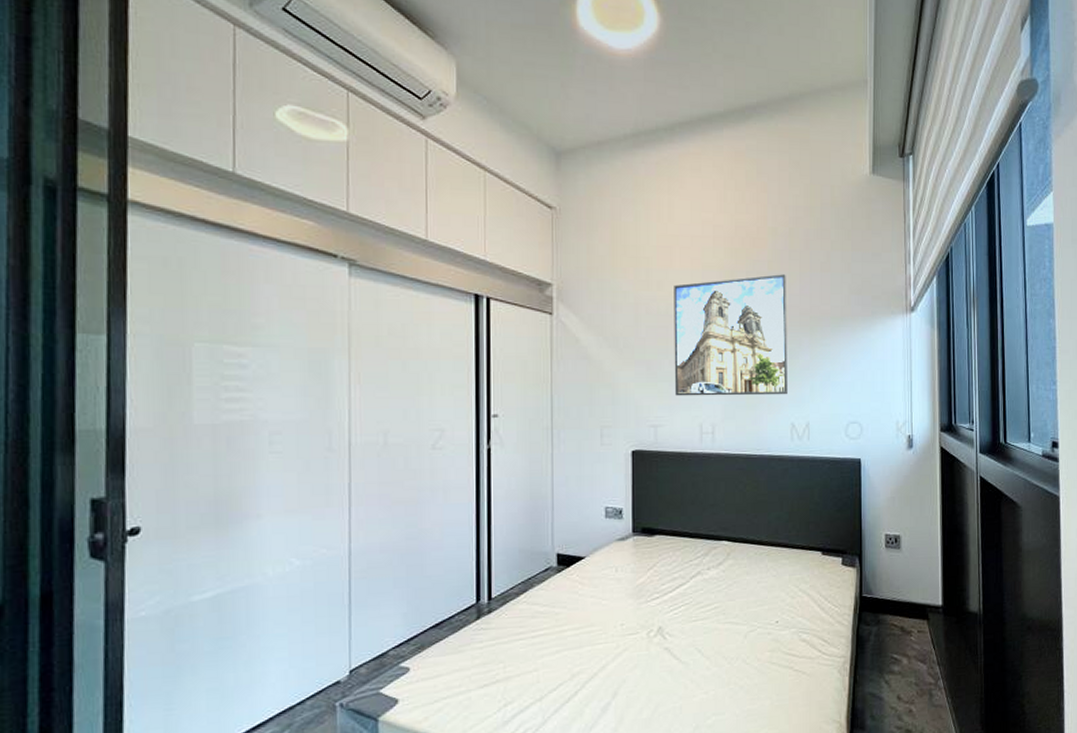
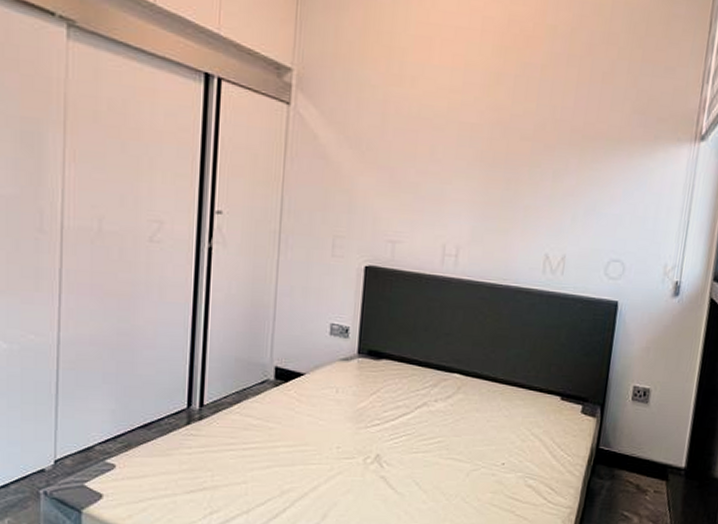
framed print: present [674,274,787,396] -> none [418,81,561,222]

